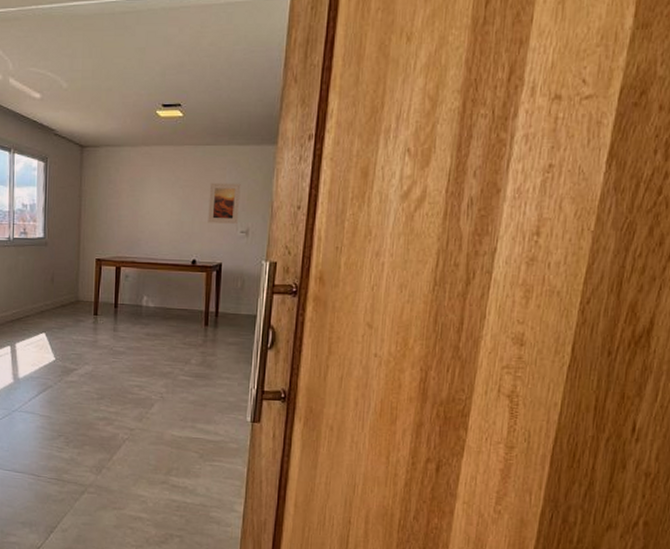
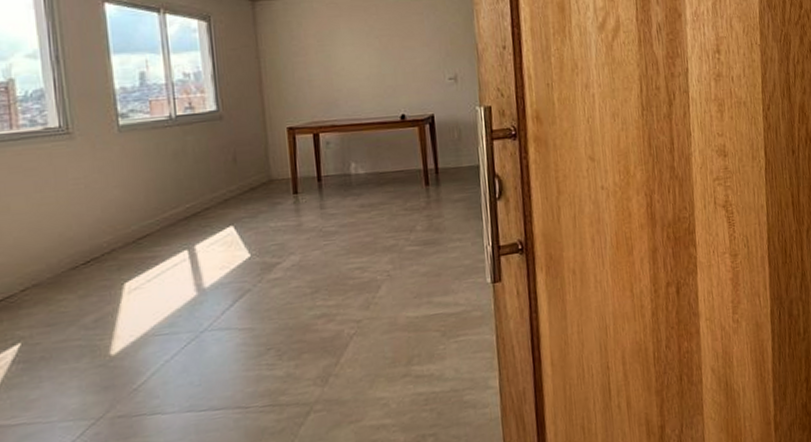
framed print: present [208,182,241,224] -> none [408,27,444,73]

